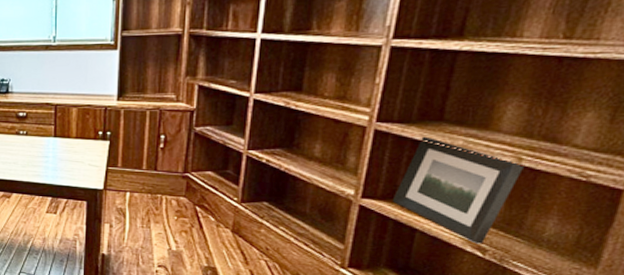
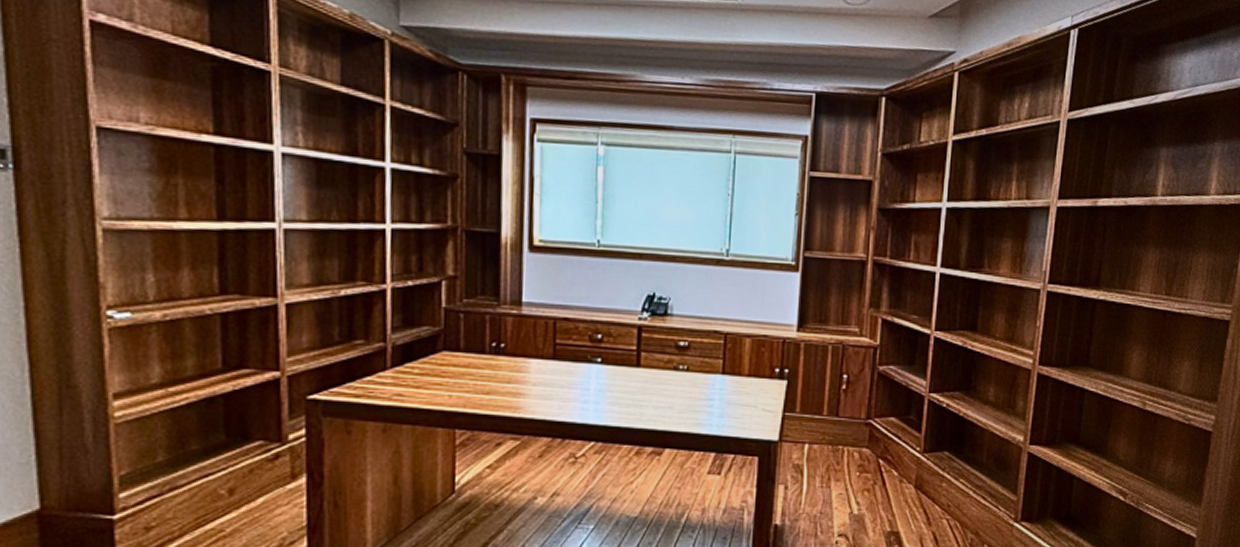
picture frame: present [392,136,526,244] -> none [1054,381,1149,488]

